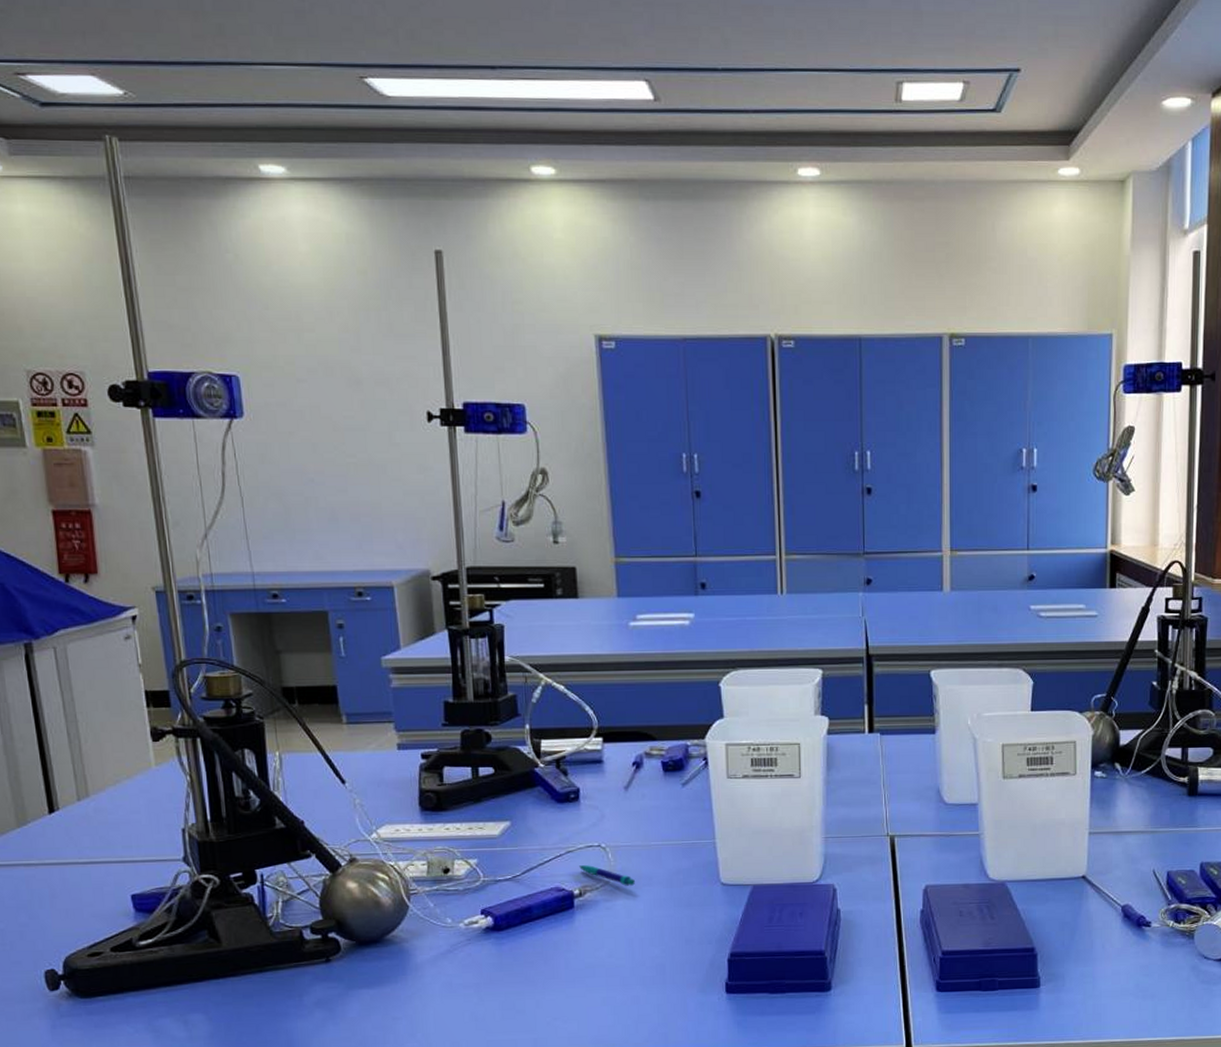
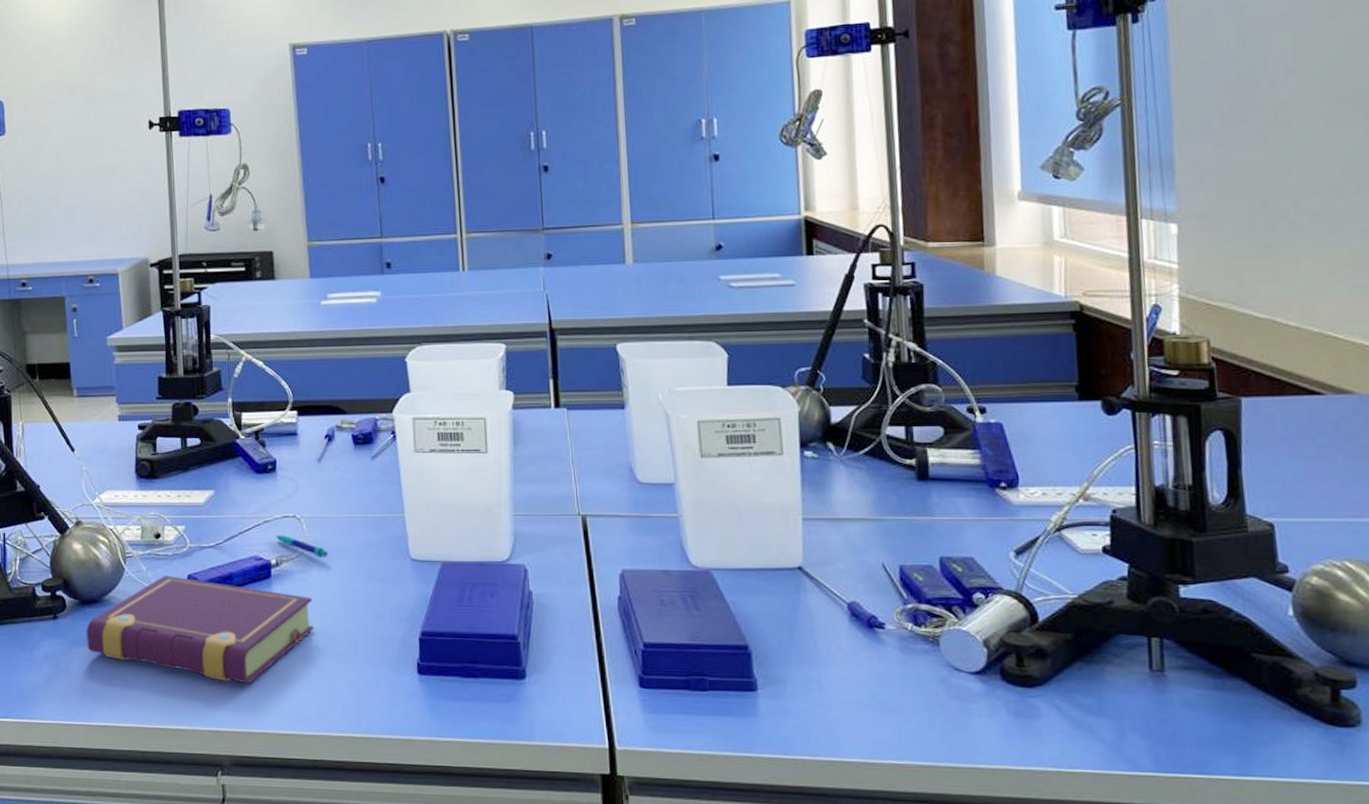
book: none [365,910,620,1015] -> present [86,574,314,684]

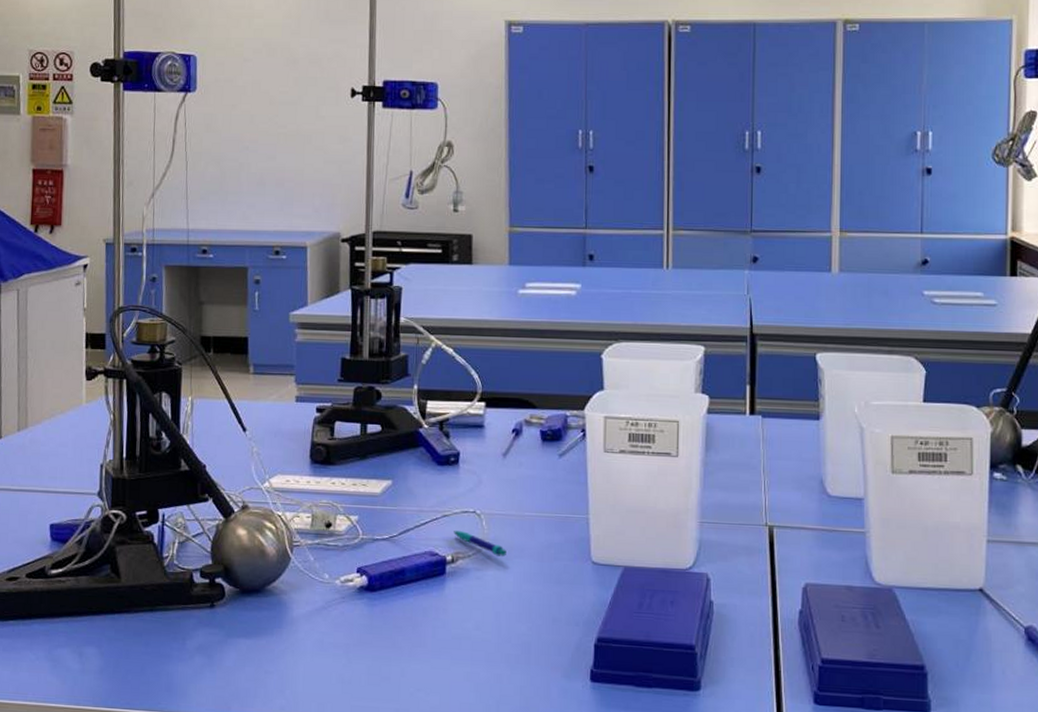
book: present [86,574,314,684] -> none [244,566,487,685]

